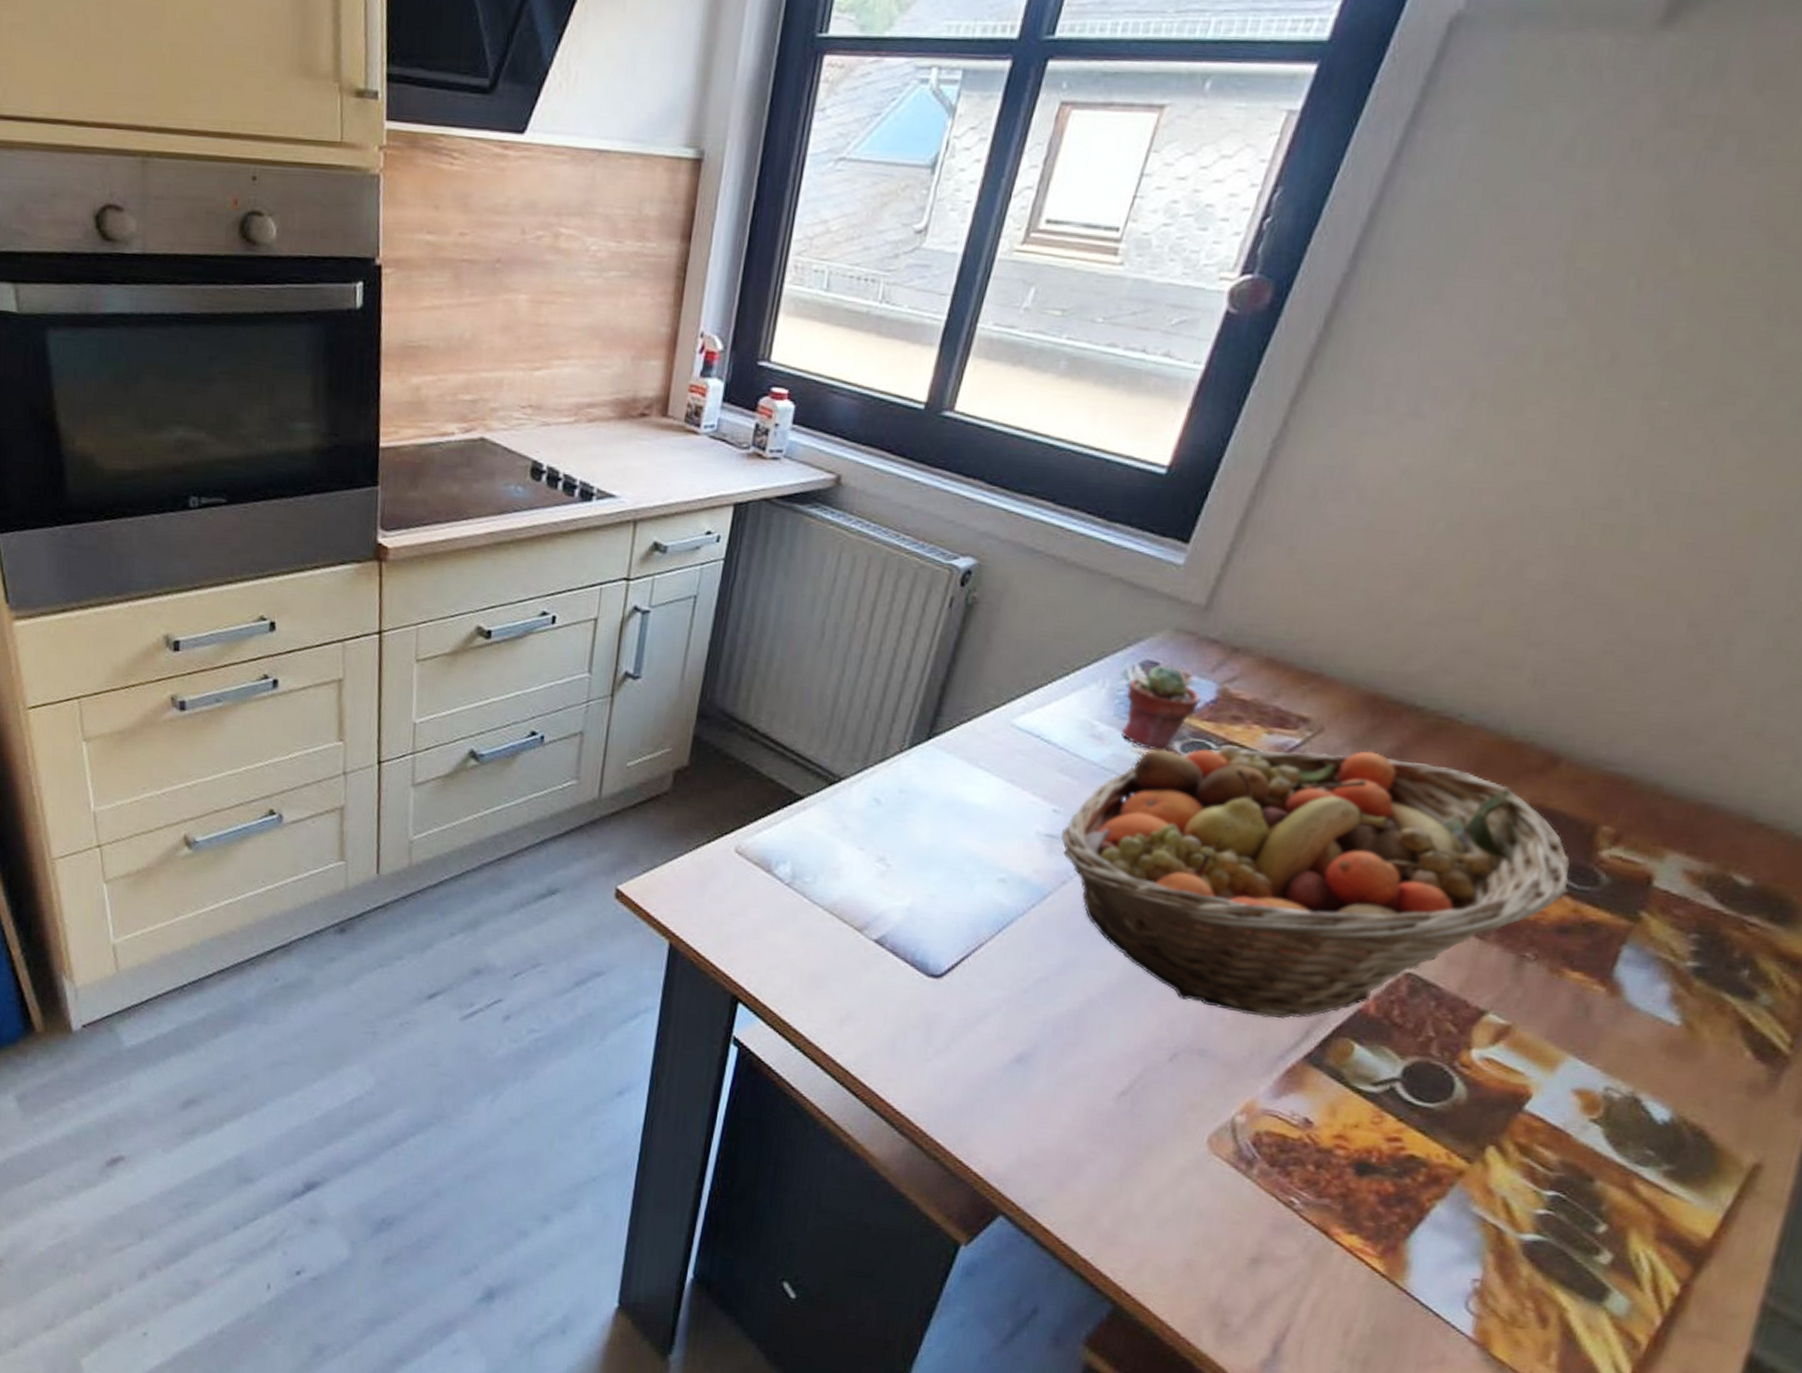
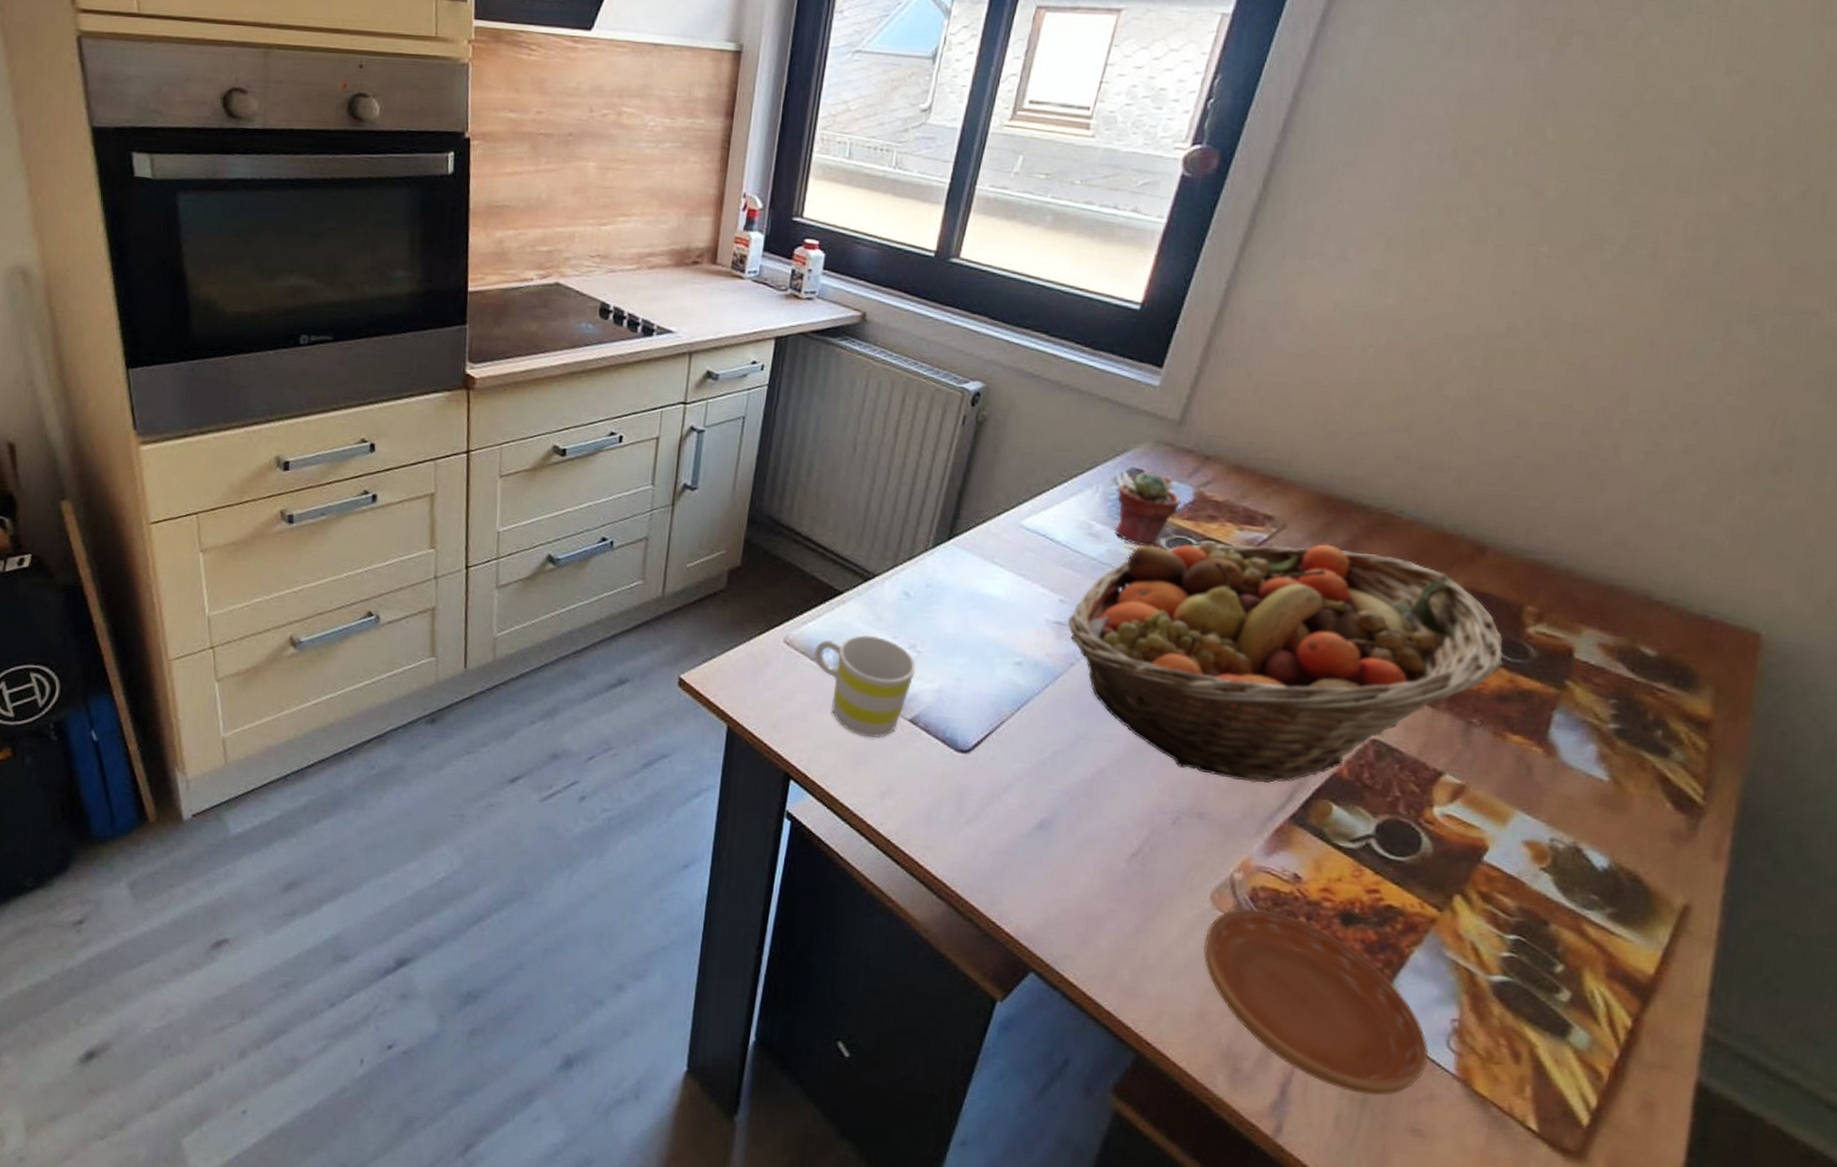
mug: none [769,845,886,959] -> present [814,635,917,738]
saucer: none [1195,1154,1444,1357] -> present [1203,908,1429,1095]

